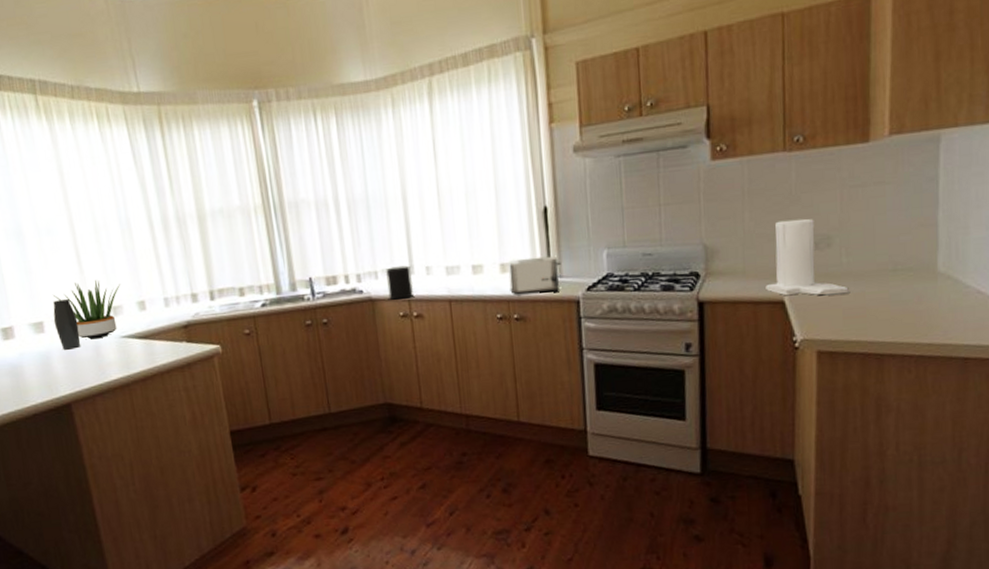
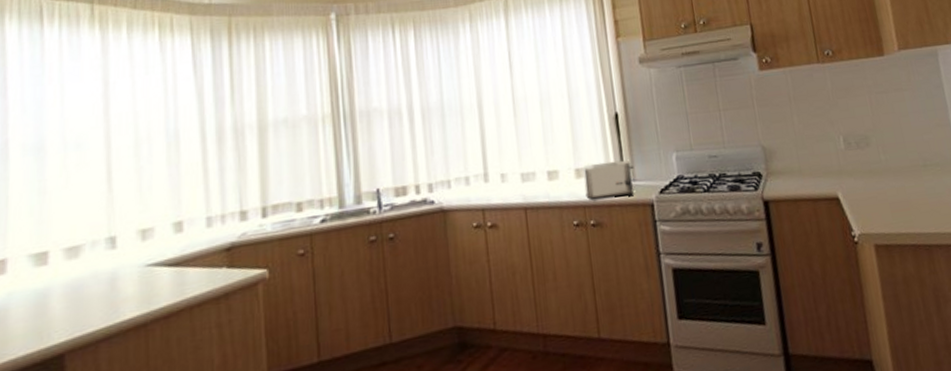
potted plant: present [53,279,121,340] -> none [69,198,157,271]
vase: present [53,299,81,350] -> none [62,223,94,285]
pen holder: present [385,265,414,300] -> none [458,173,488,210]
paper towel: present [765,218,849,296] -> none [820,121,892,193]

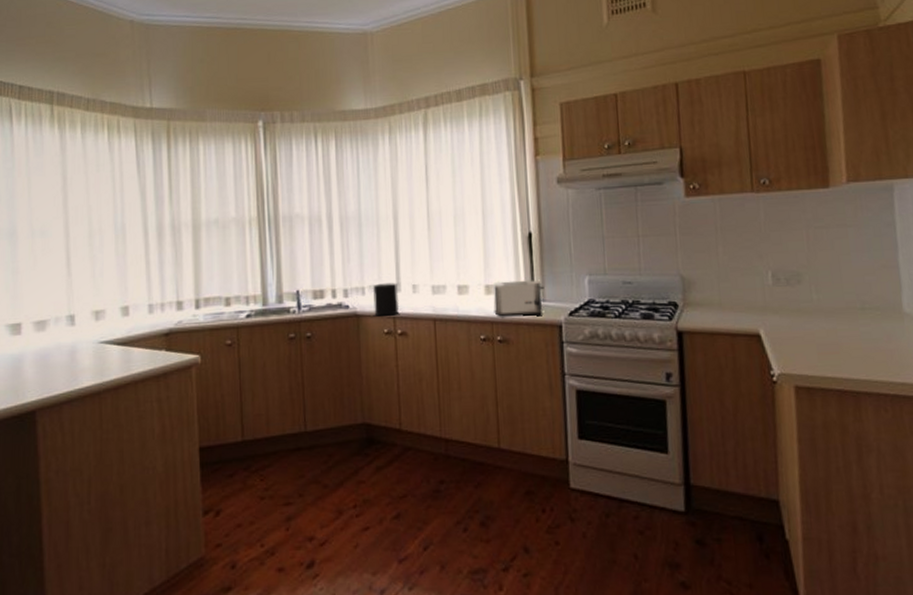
pen holder: none [458,173,488,210] -> present [372,283,400,317]

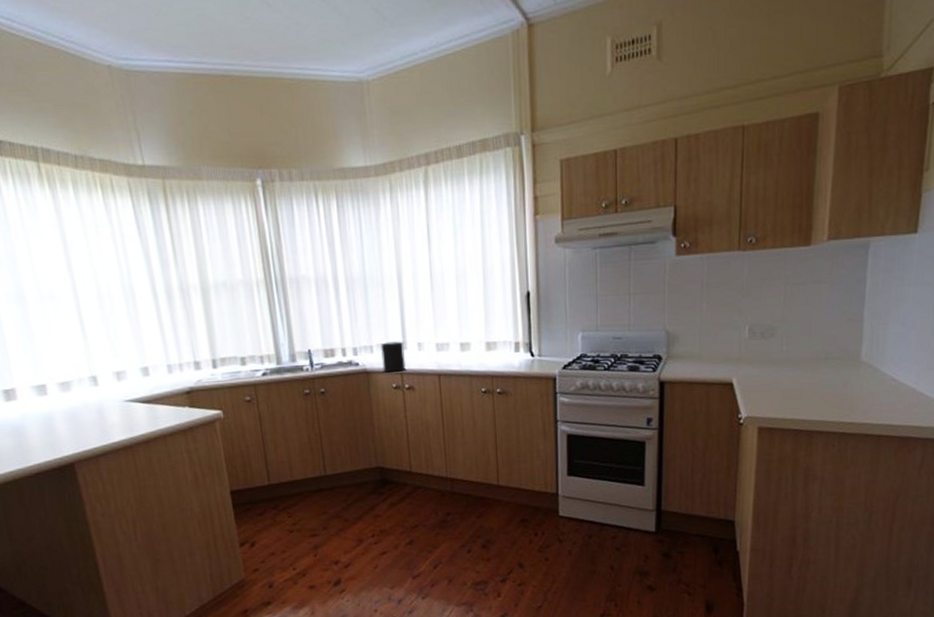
toaster: present [492,280,545,318] -> none [493,336,541,373]

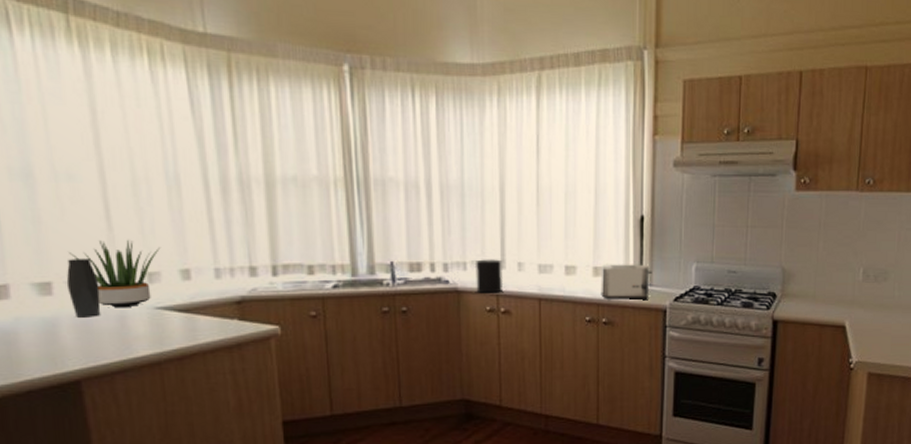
potted plant: none [56,345,125,403] -> present [69,239,161,308]
vase: none [56,364,84,412] -> present [66,259,101,318]
toaster: none [493,336,541,373] -> present [601,264,652,301]

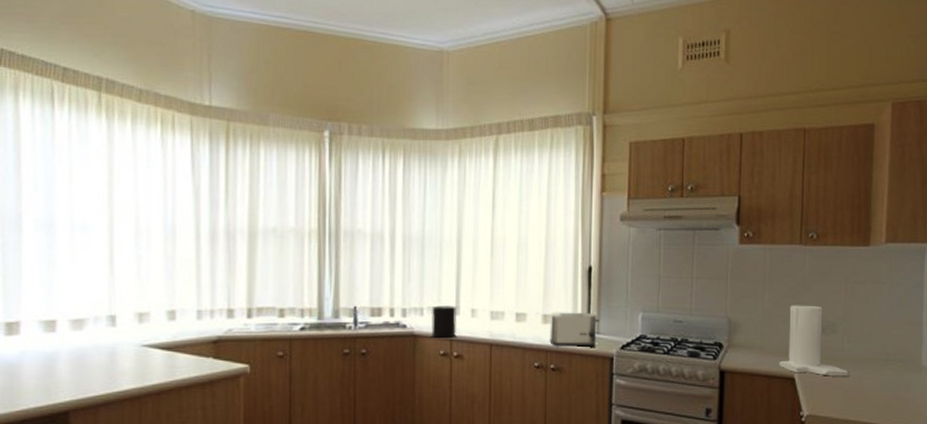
vase: present [66,259,101,318] -> none [68,299,97,353]
potted plant: present [69,239,161,308] -> none [75,282,153,345]
paper towel: none [831,253,898,324] -> present [779,305,849,377]

